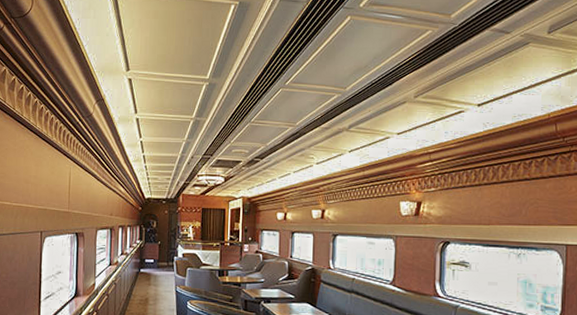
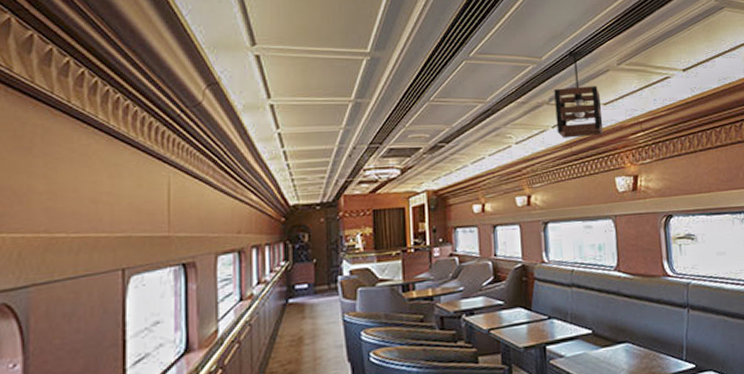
pendant light: none [353,84,395,163] -> present [554,52,604,138]

